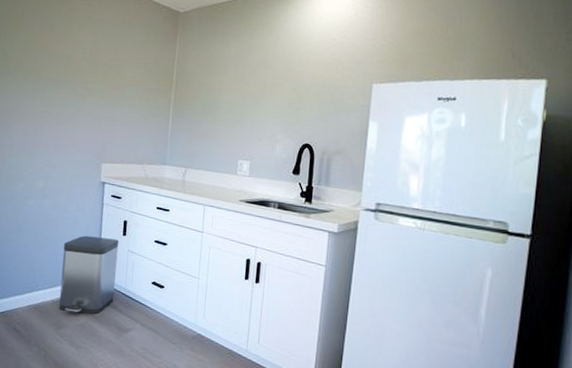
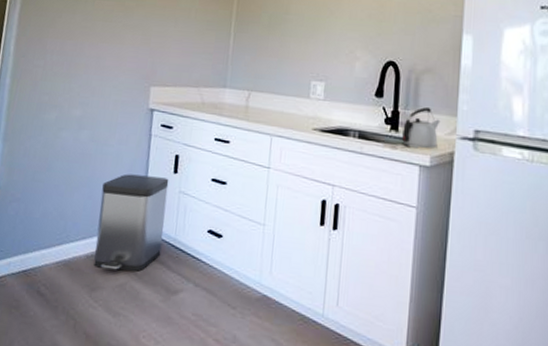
kettle: none [315,183,348,218] -> present [402,107,441,149]

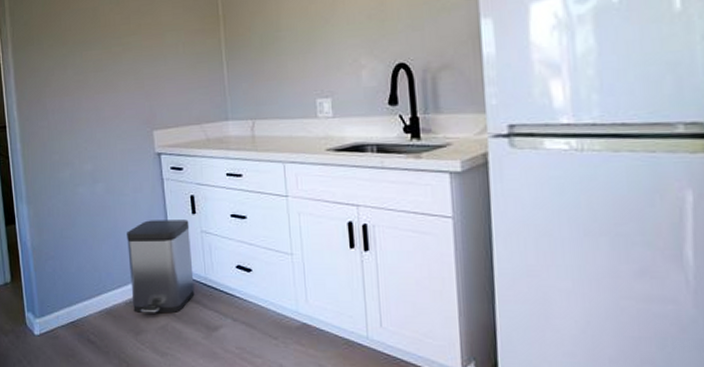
kettle: present [402,107,441,149] -> none [425,108,468,155]

